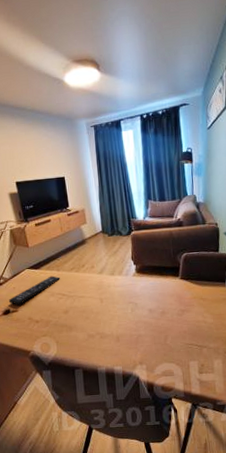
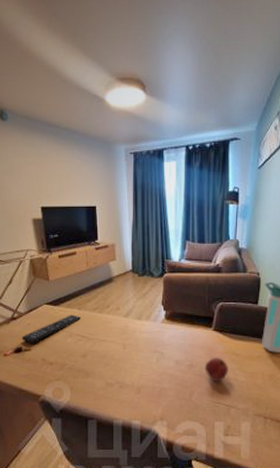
apple: none [175,303,197,325] -> present [204,357,228,381]

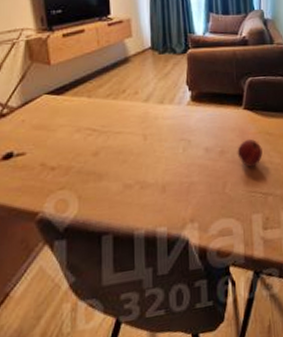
remote control: present [21,314,81,344] -> none [12,104,91,146]

